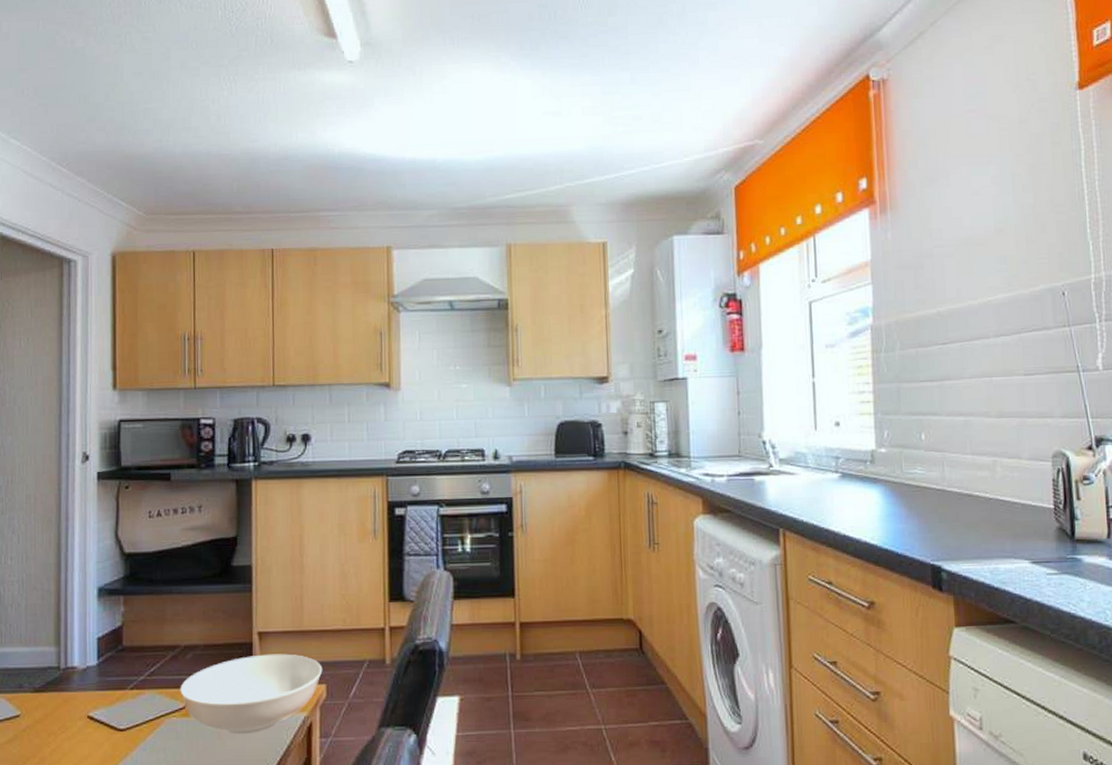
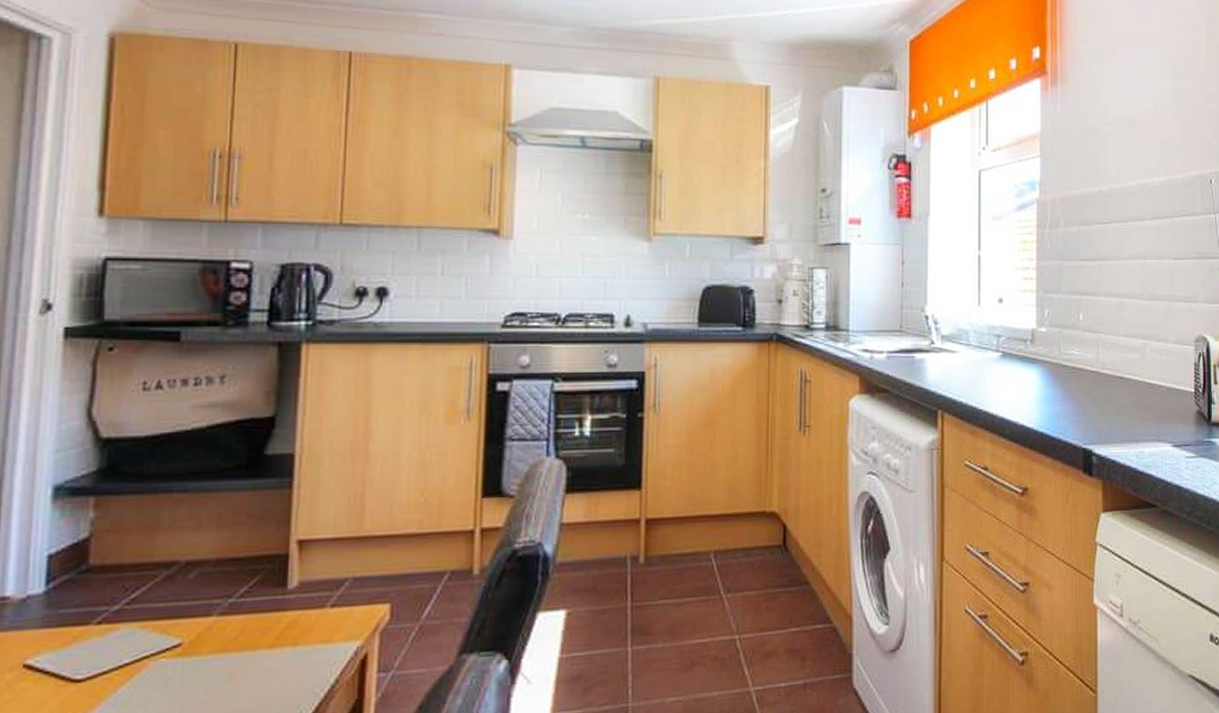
bowl: present [180,654,323,735] -> none [175,566,387,676]

